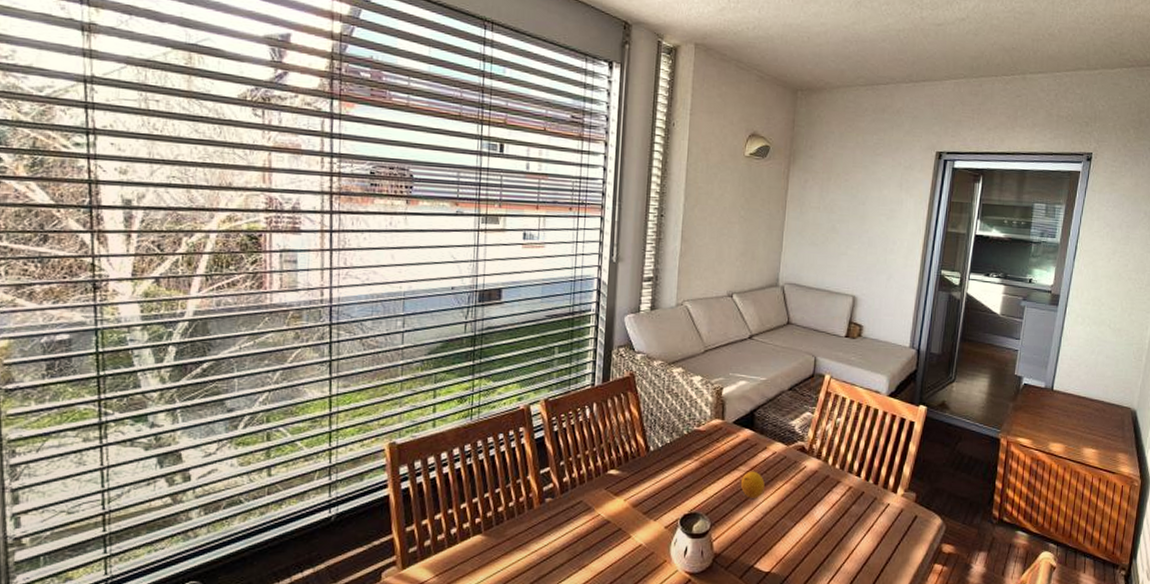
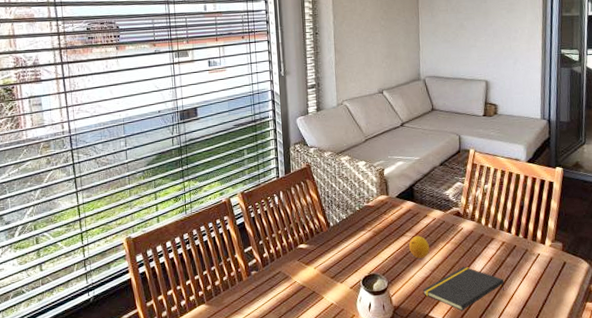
notepad: none [751,512,846,564] -> present [423,266,505,311]

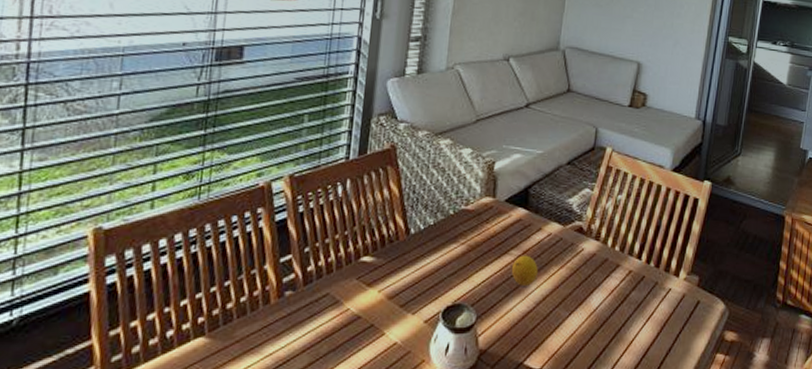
notepad: present [423,266,505,311] -> none [521,300,625,359]

